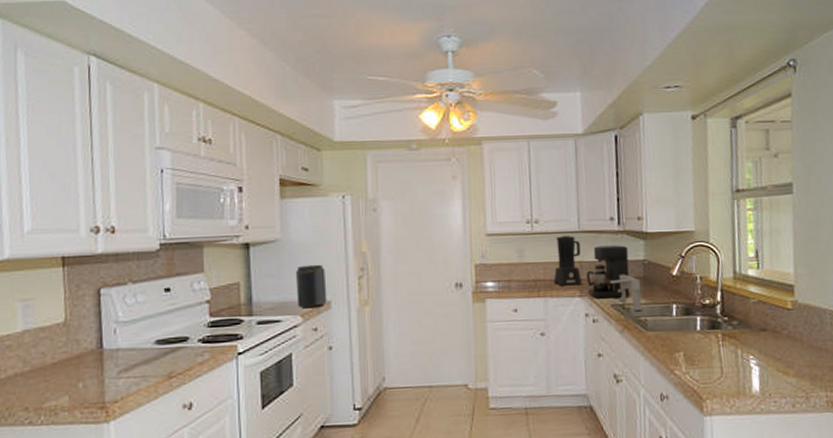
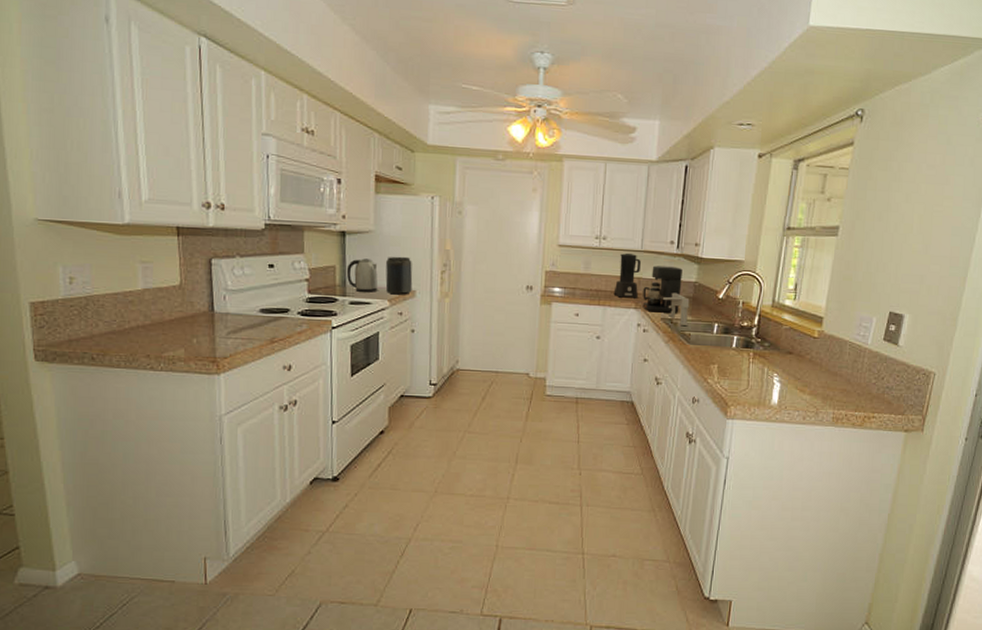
kettle: none [252,271,289,309] -> present [346,258,378,292]

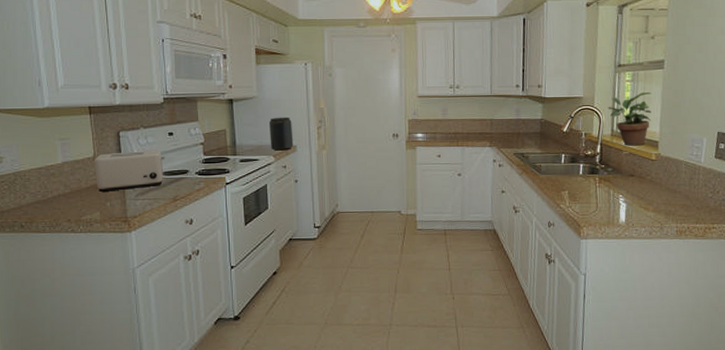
toaster: none [180,282,263,327] -> present [95,149,165,192]
kettle: present [346,258,378,292] -> none [235,121,264,151]
blender: present [613,252,641,298] -> none [469,98,492,138]
coffee maker: present [642,265,682,313] -> none [495,107,530,149]
paper towel holder: present [663,292,690,325] -> none [514,130,539,158]
potted plant: none [770,261,822,321] -> present [607,92,652,146]

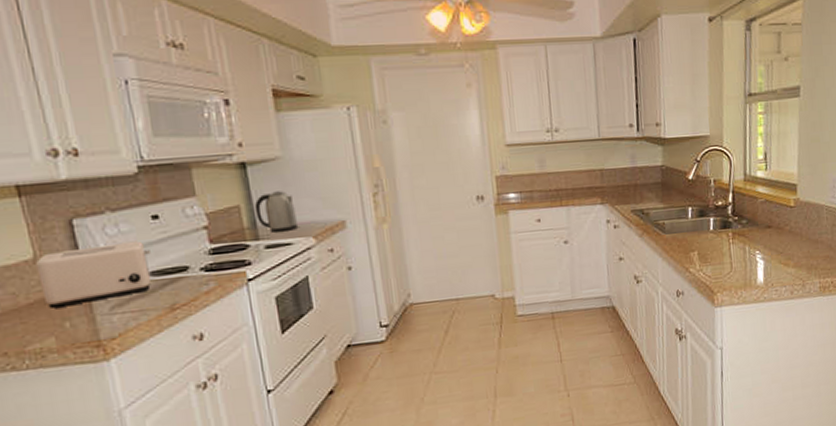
kettle: none [235,121,264,151] -> present [254,191,299,232]
soda can: present [269,117,294,151] -> none [303,182,341,230]
potted plant: present [607,92,652,146] -> none [738,126,788,192]

